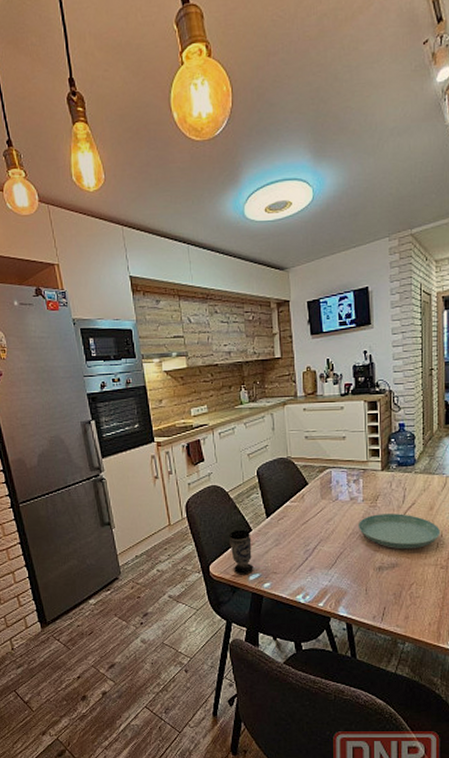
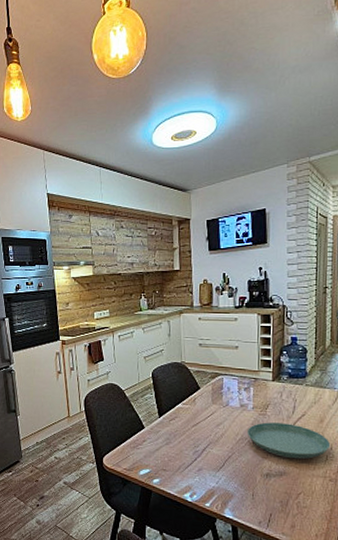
cup: present [229,529,253,575] -> none [123,426,144,469]

